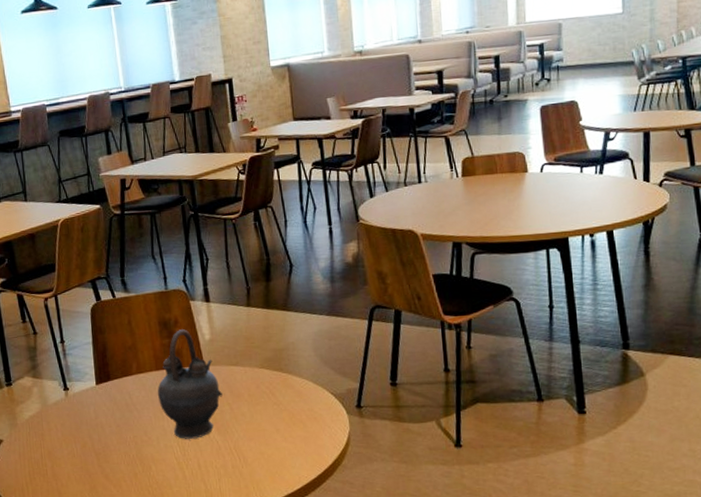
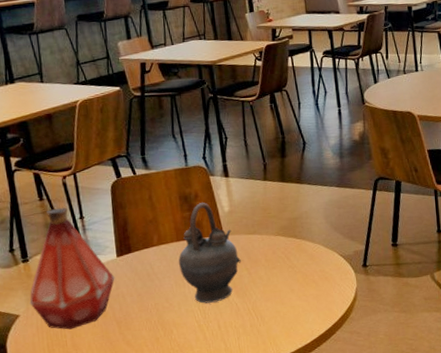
bottle: none [12,330,94,458] -> present [29,207,115,330]

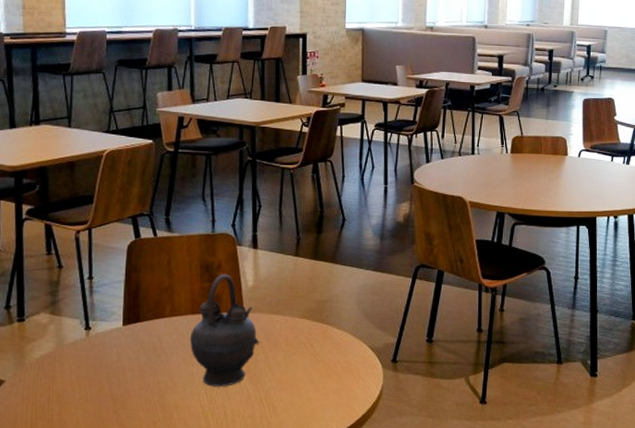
bottle: present [29,207,115,330] -> none [18,265,117,402]

